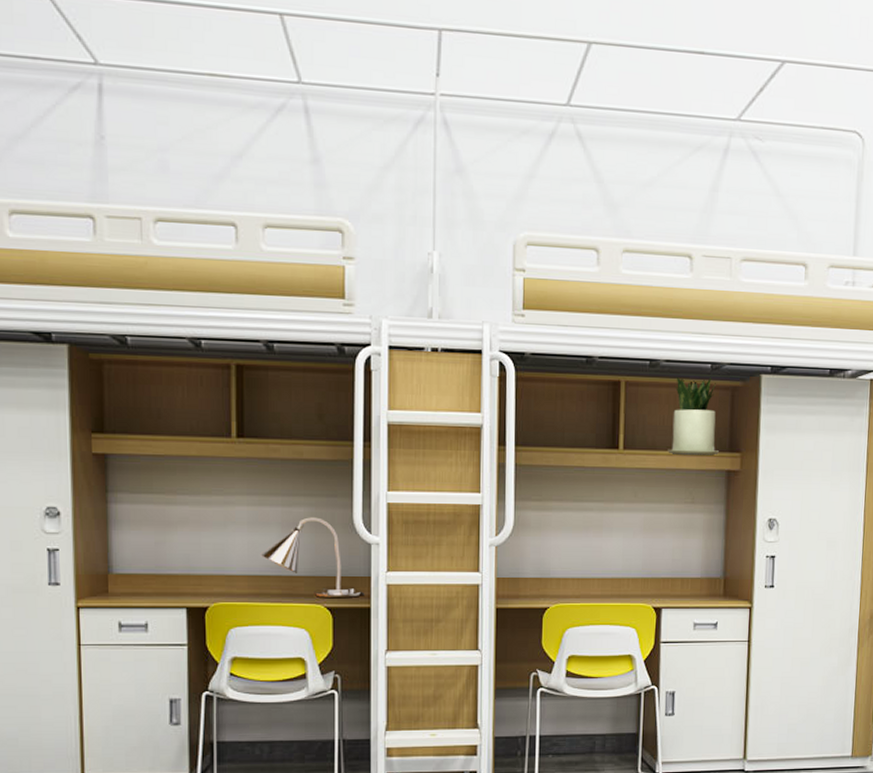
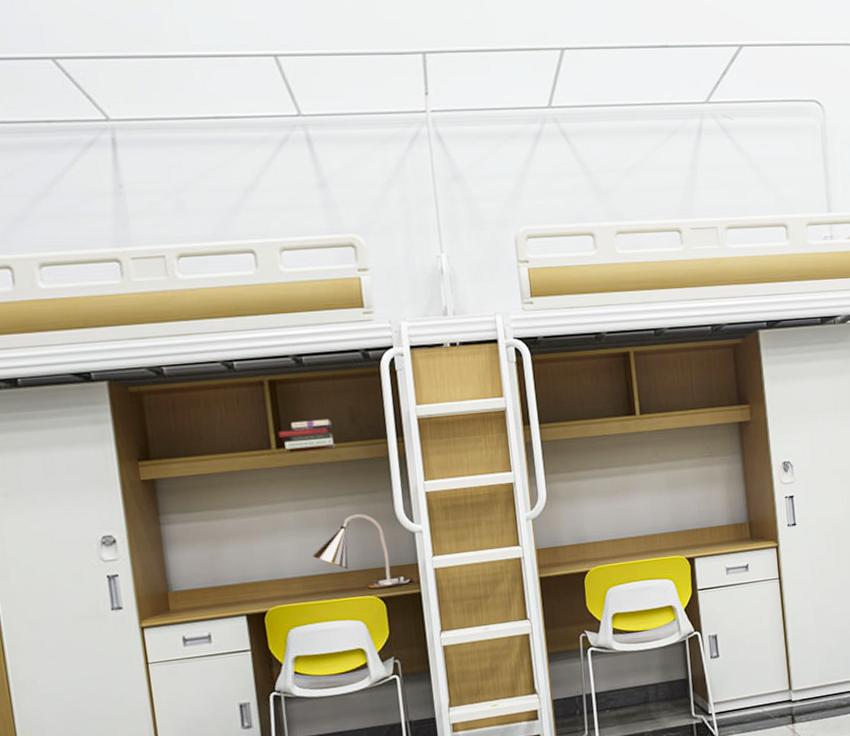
books: none [240,411,299,445] -> present [278,419,336,452]
planter: present [668,377,719,456] -> none [681,339,729,415]

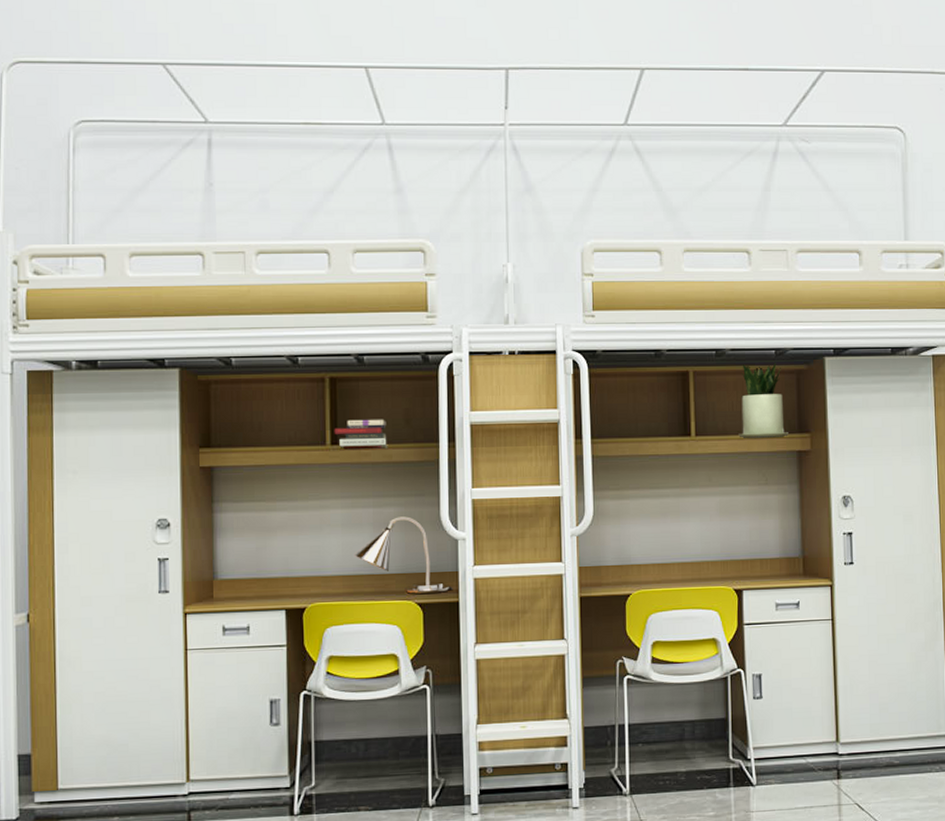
planter: none [681,339,729,415] -> present [738,363,788,439]

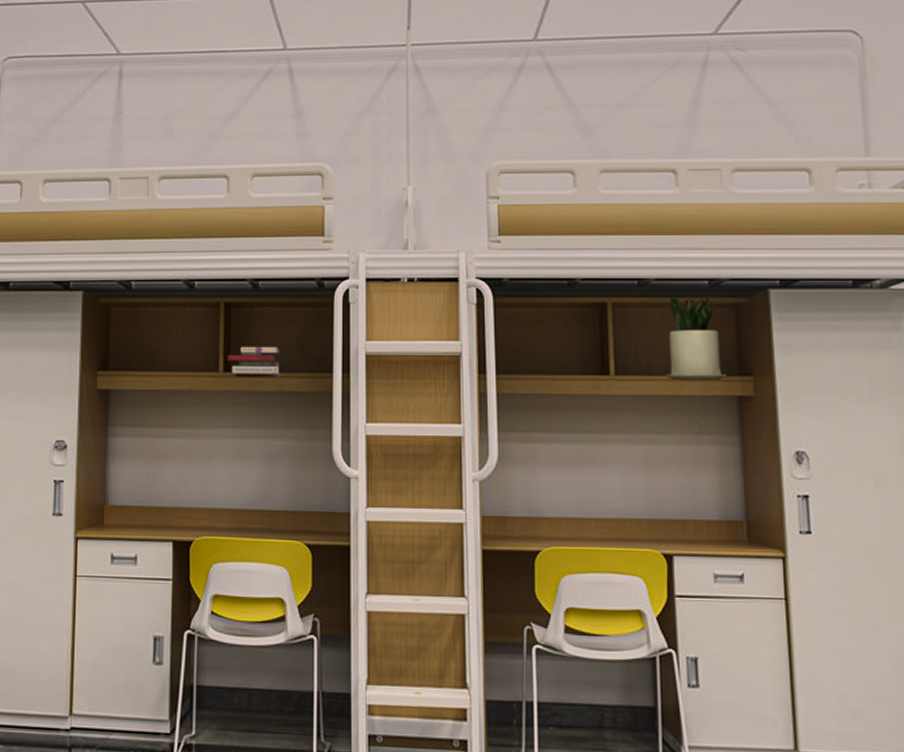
table lamp: present [354,516,453,595] -> none [243,450,344,536]

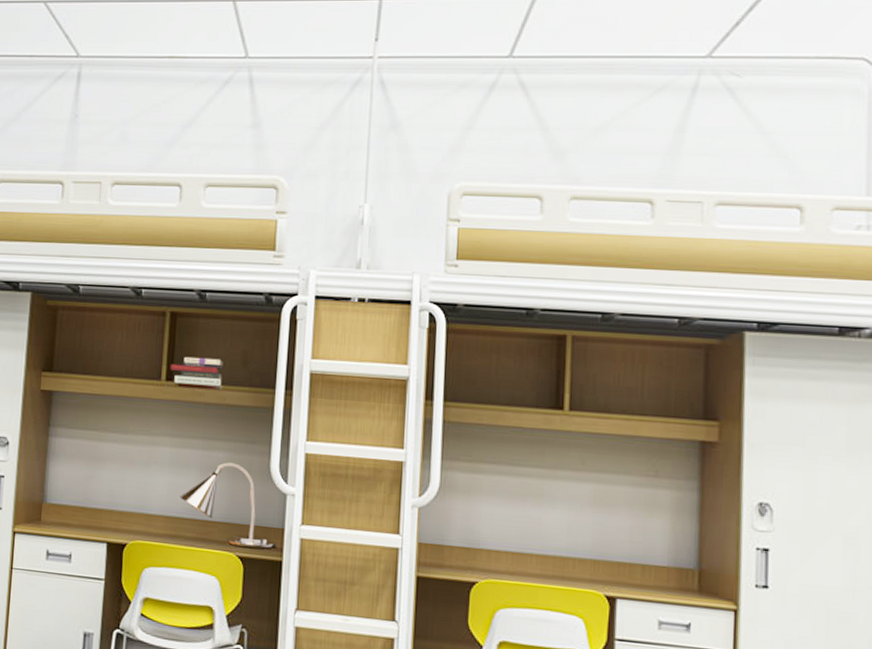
table lamp: none [243,450,344,536] -> present [178,462,277,549]
planter: present [666,295,726,381] -> none [624,333,690,423]

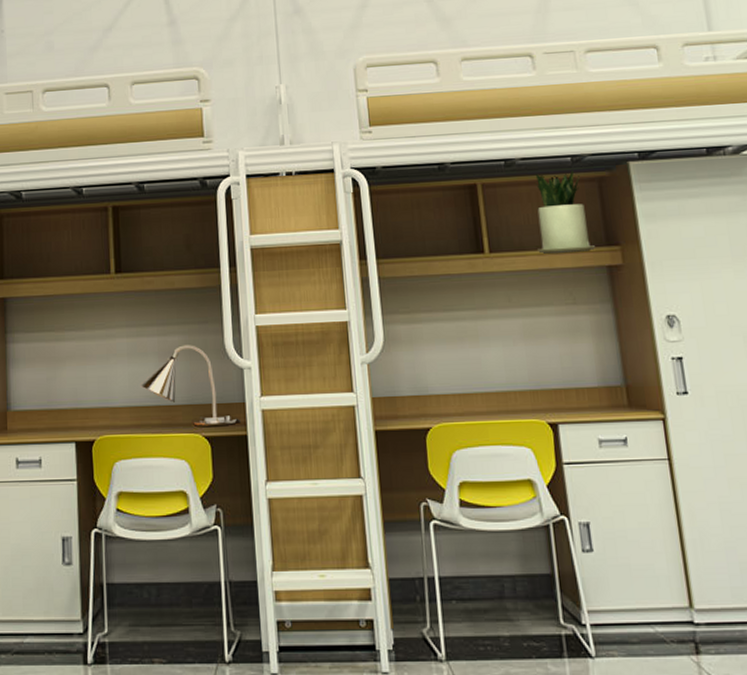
books: present [170,356,223,390] -> none [117,245,171,278]
planter: none [624,333,690,423] -> present [536,171,595,255]

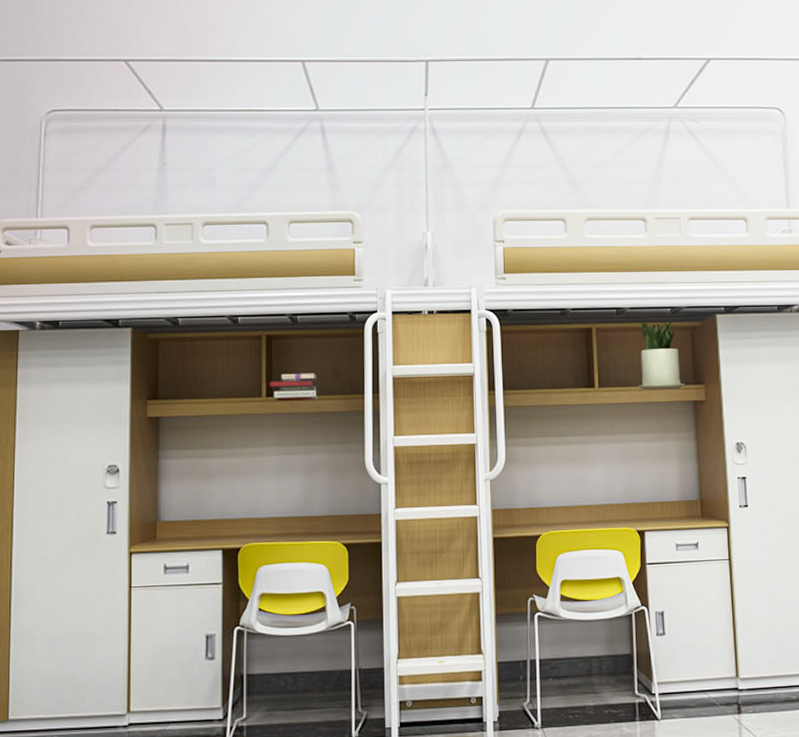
books: none [117,245,171,278] -> present [269,373,318,401]
table lamp: present [140,345,241,428] -> none [285,462,376,536]

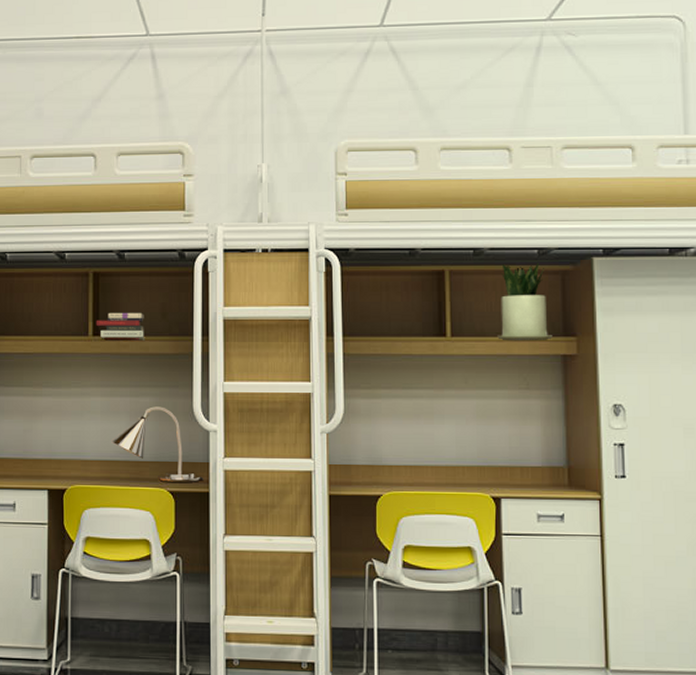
table lamp: none [285,462,376,536] -> present [111,406,204,483]

